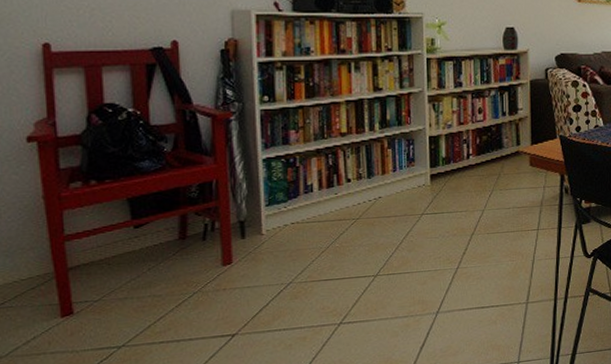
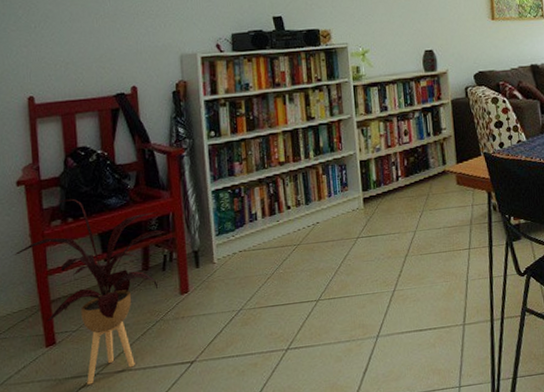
house plant: none [23,159,210,357] -> present [14,198,168,385]

